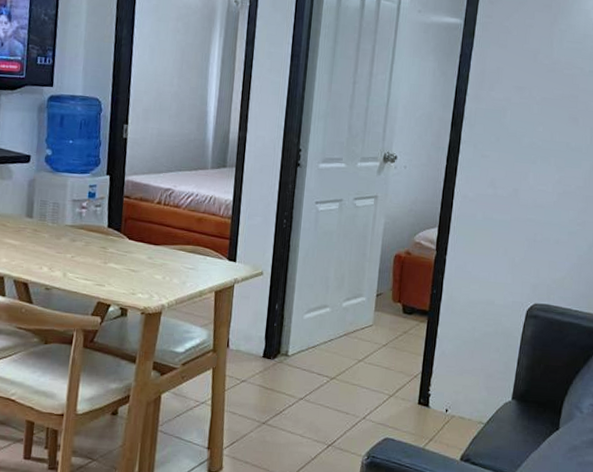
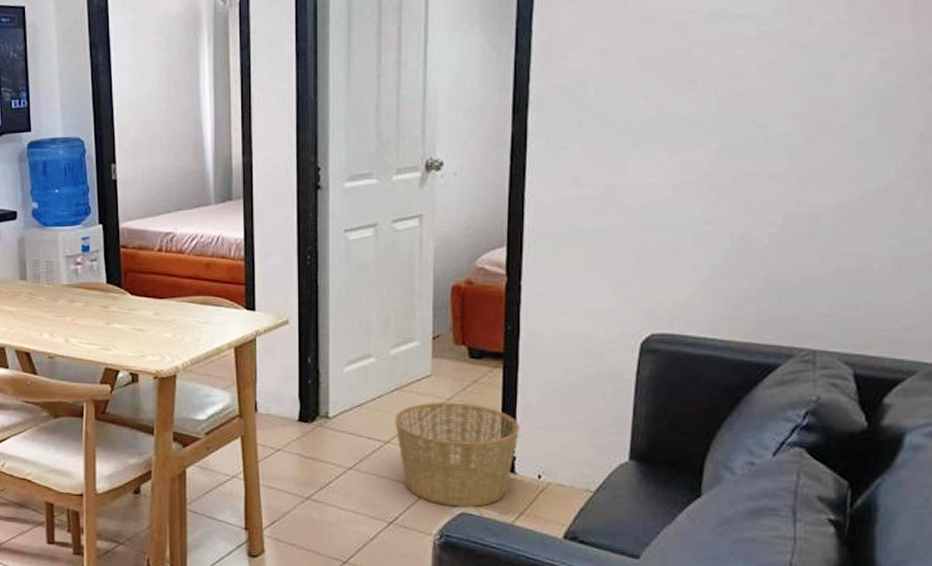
basket: none [340,347,435,434] -> present [395,402,519,508]

